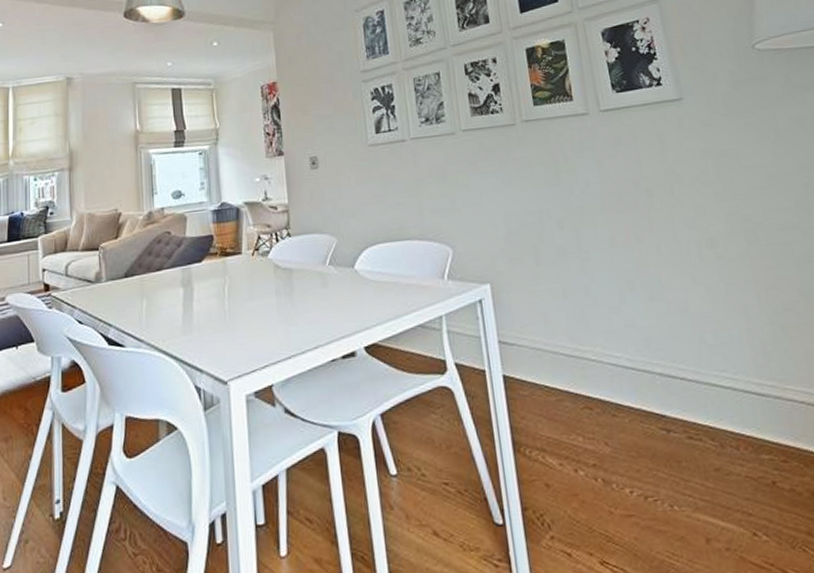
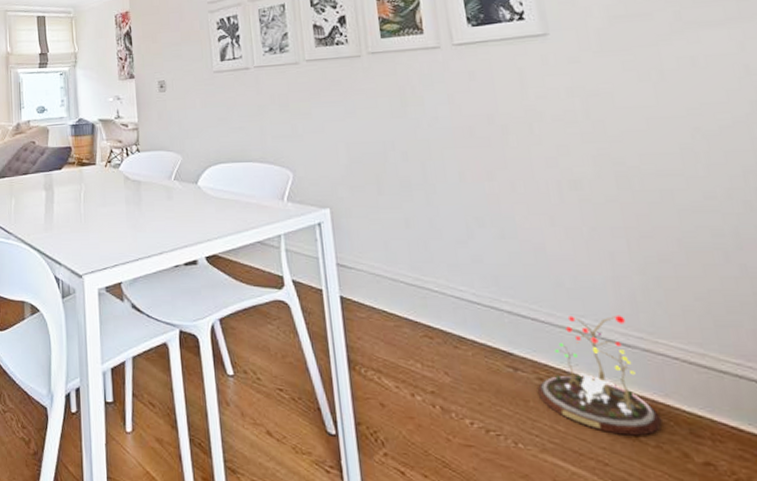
decorative plant: none [688,366,794,484] -> present [538,315,662,436]

